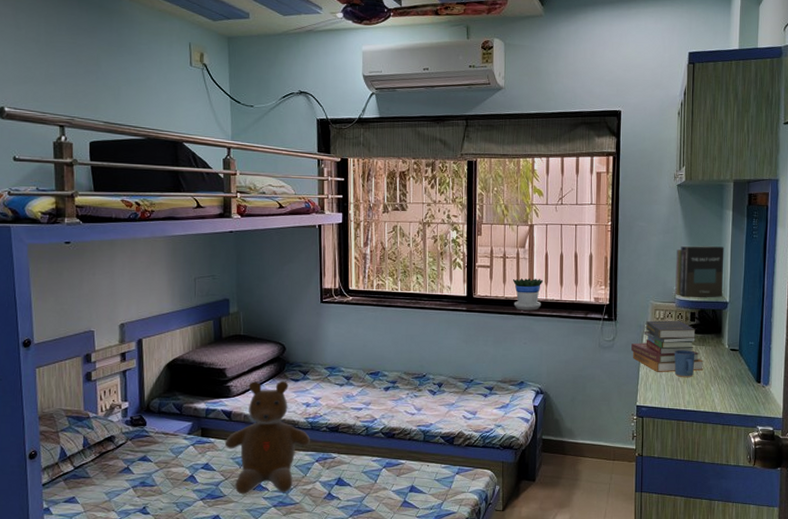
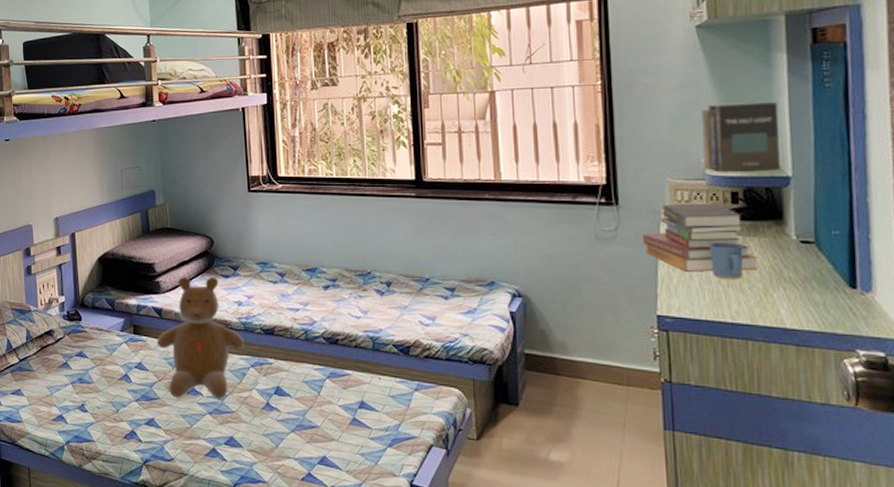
flowerpot: present [512,278,544,311] -> none [471,156,513,195]

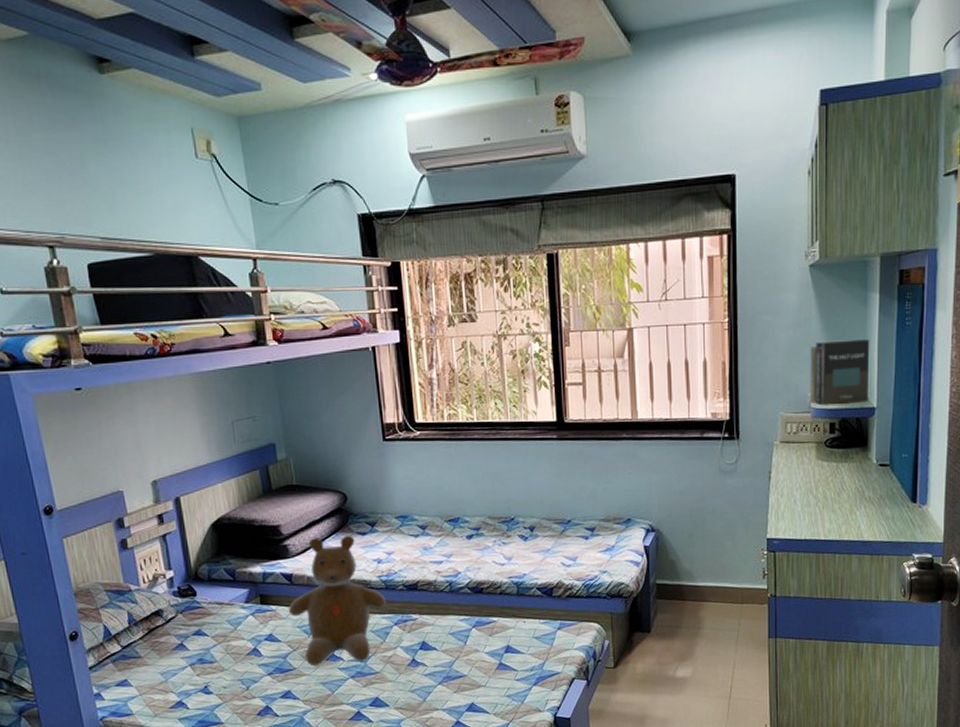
books: present [643,204,758,272] -> none [758,434,846,497]
mug: present [708,242,744,279] -> none [810,469,836,502]

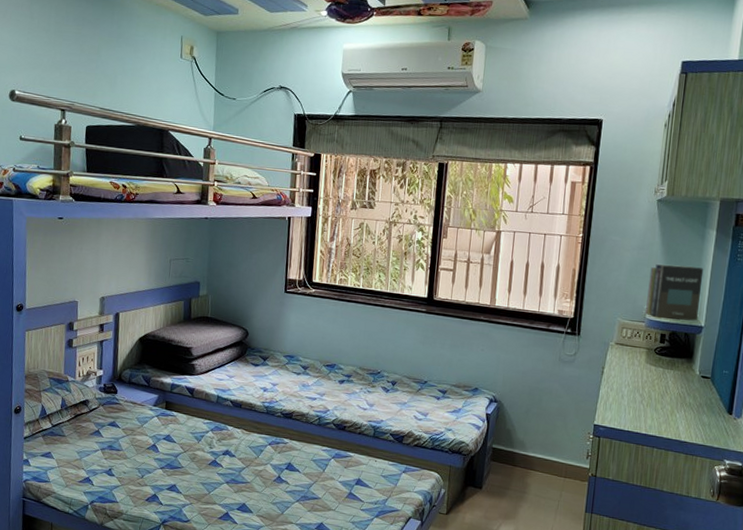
stuffed bear: present [289,535,387,667] -> none [186,362,266,471]

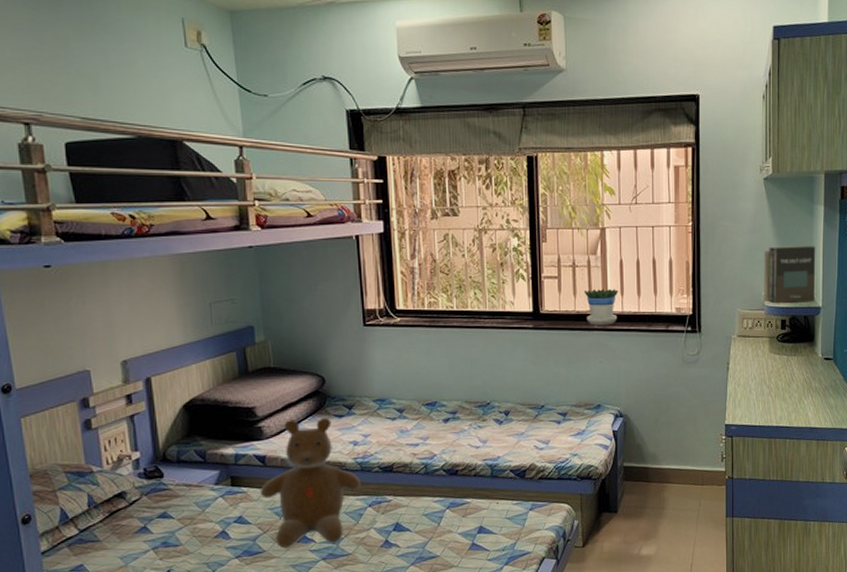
stuffed bear: none [186,362,266,471] -> present [261,417,362,549]
flowerpot: none [474,284,507,318] -> present [583,289,619,325]

